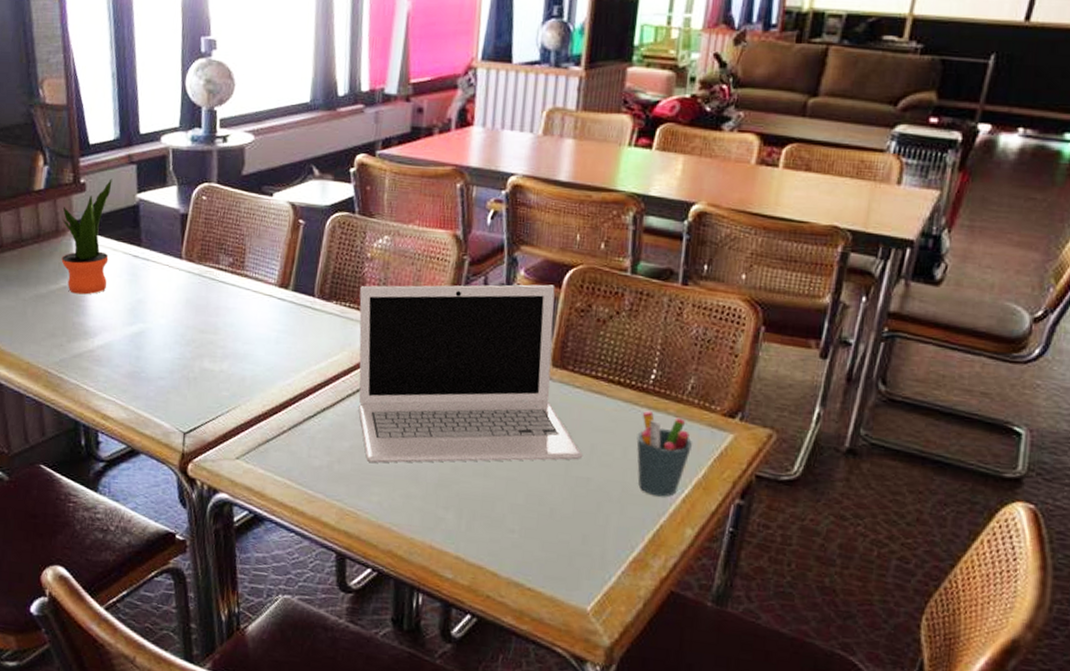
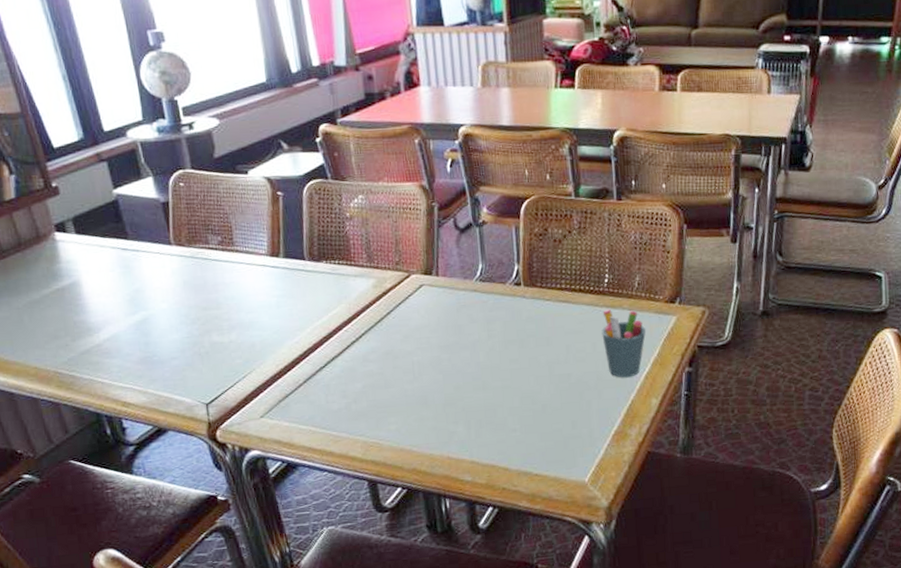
potted plant: present [61,178,112,295] -> none [39,178,101,294]
laptop: present [358,284,584,463] -> none [345,216,562,398]

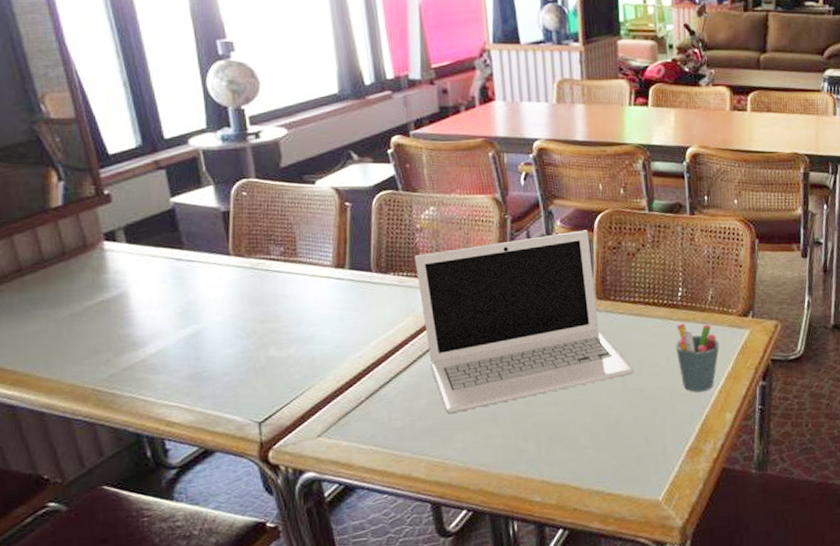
laptop: none [345,216,562,398] -> present [415,230,635,414]

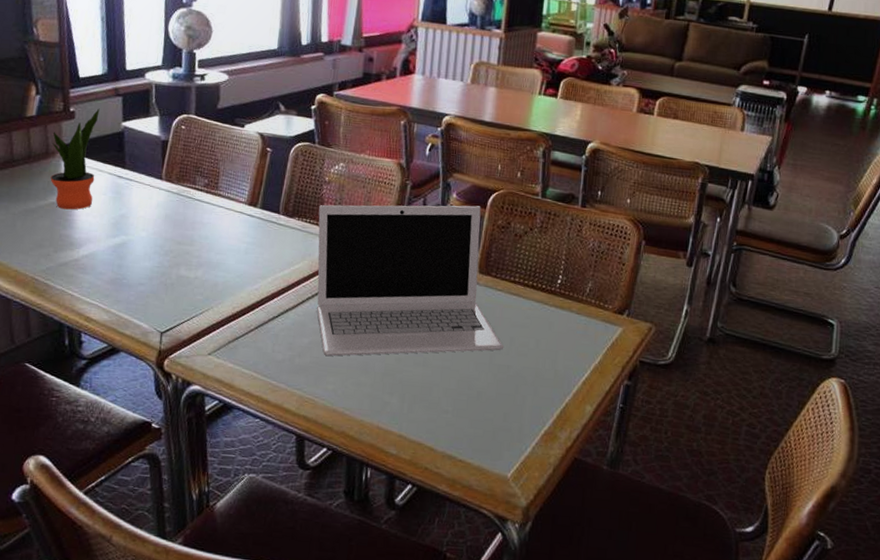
potted plant: none [87,186,150,306] -> present [50,108,100,210]
pen holder: present [675,322,719,392] -> none [547,309,590,380]

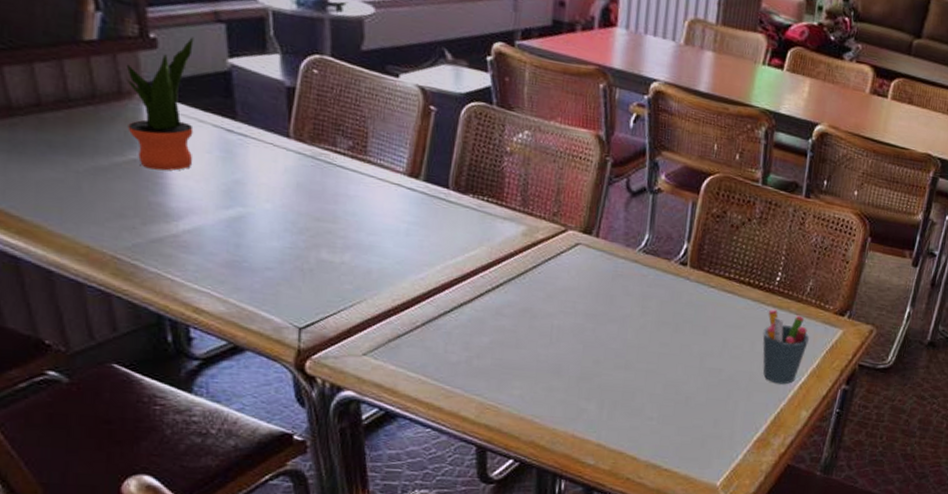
laptop: present [317,204,504,357] -> none [498,180,716,358]
pen holder: none [547,309,590,380] -> present [763,309,809,385]

